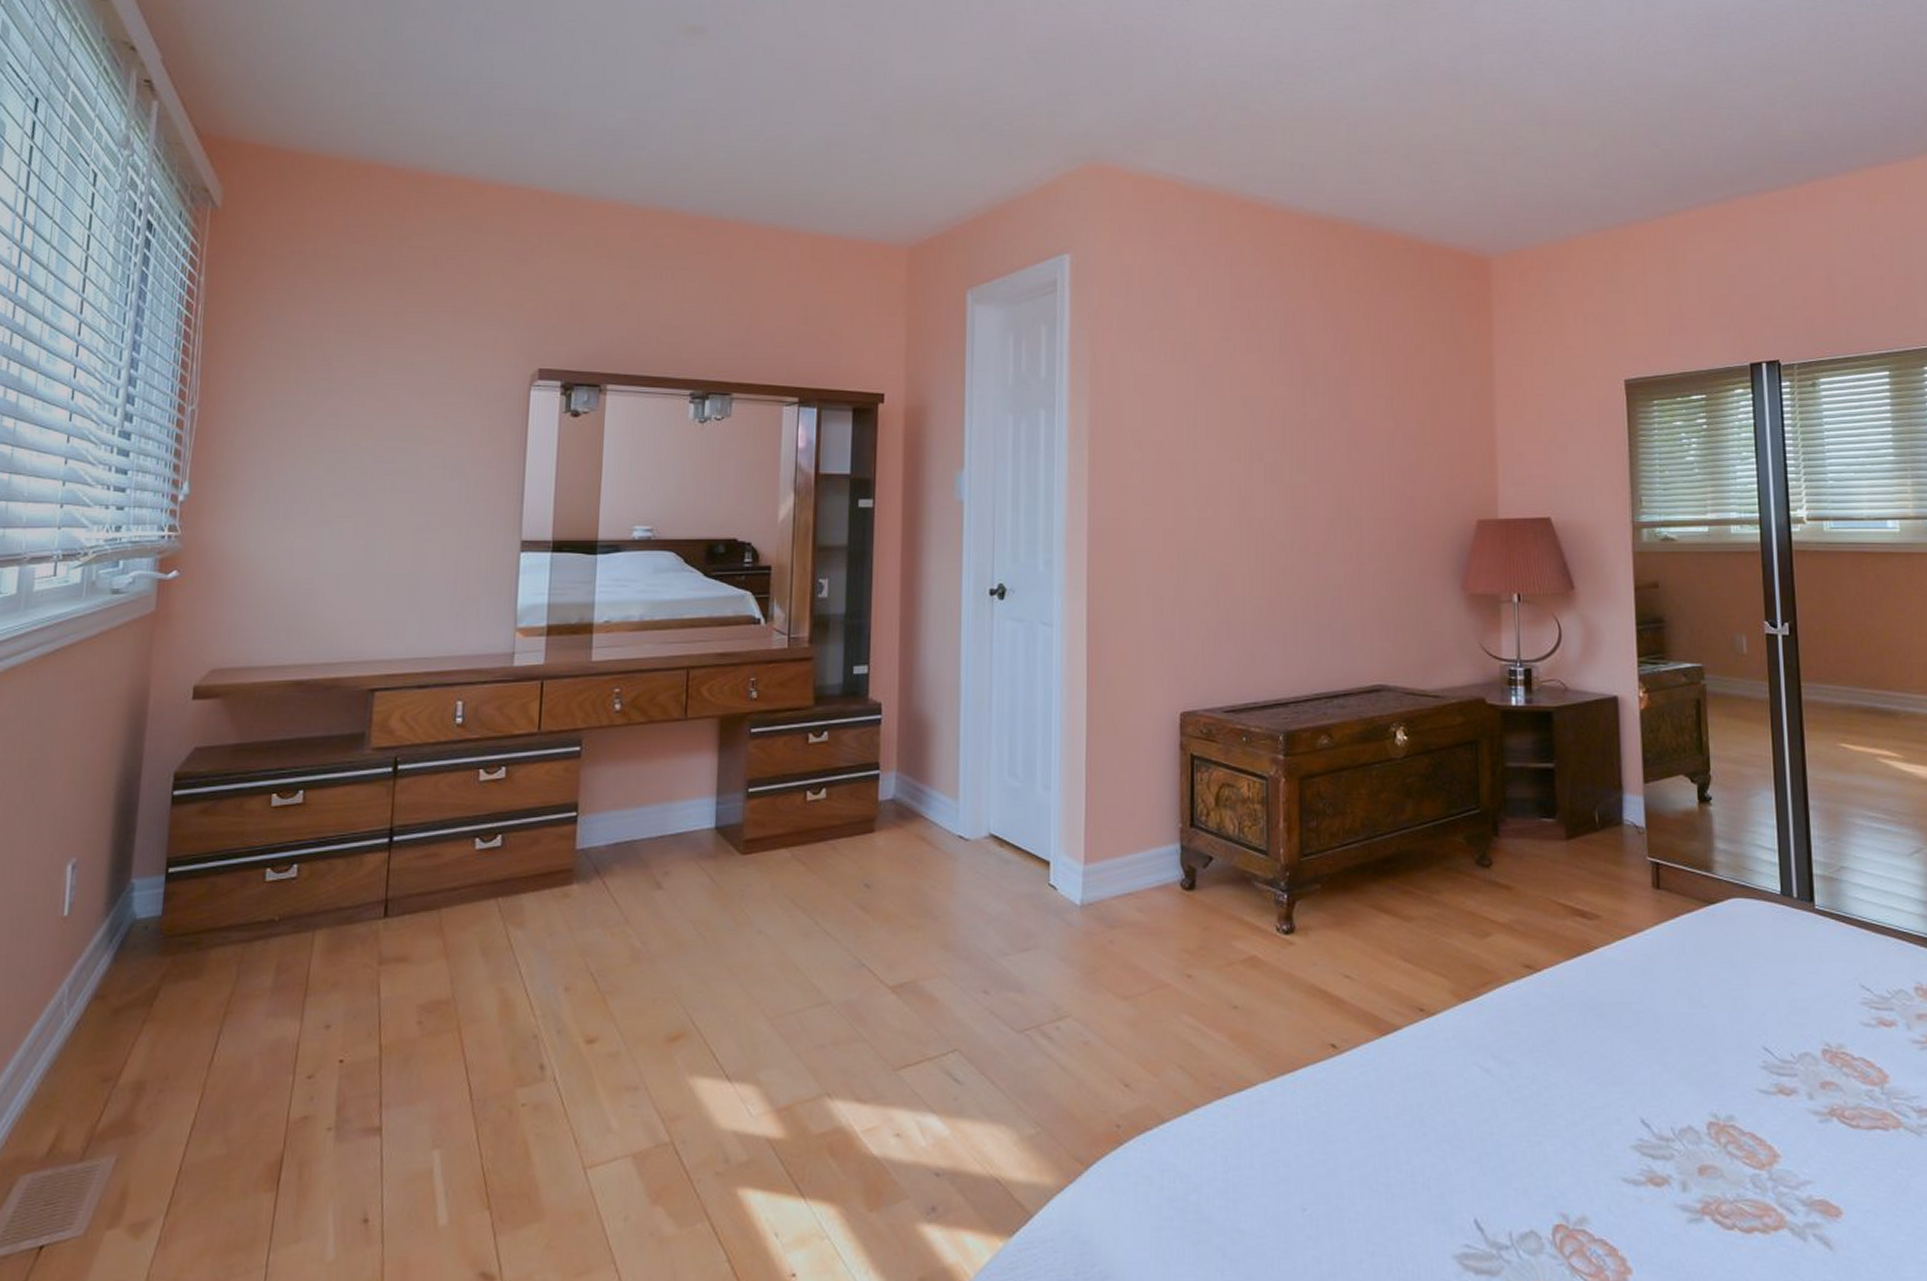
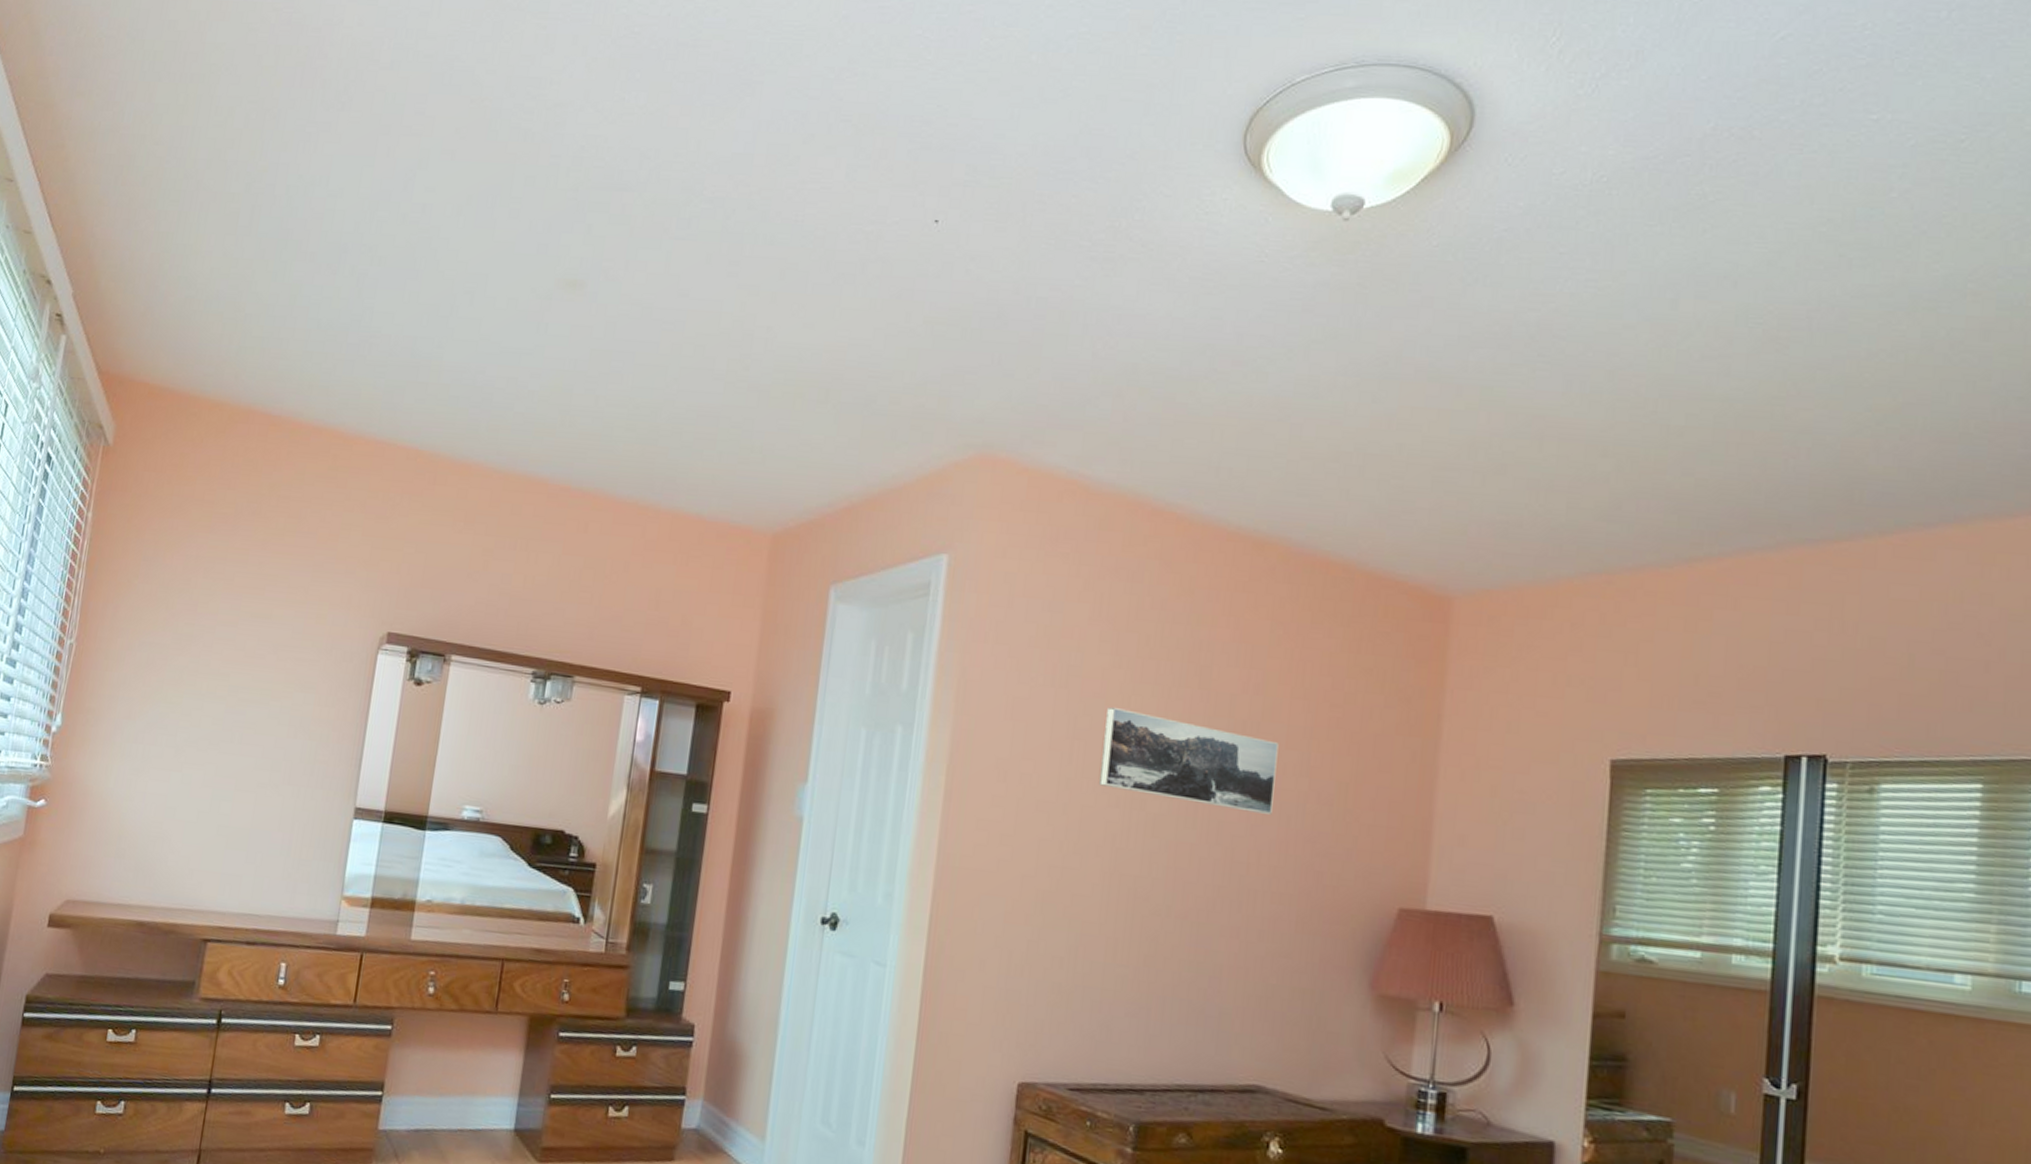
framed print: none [1222,374,1368,453] -> present [1099,706,1279,815]

